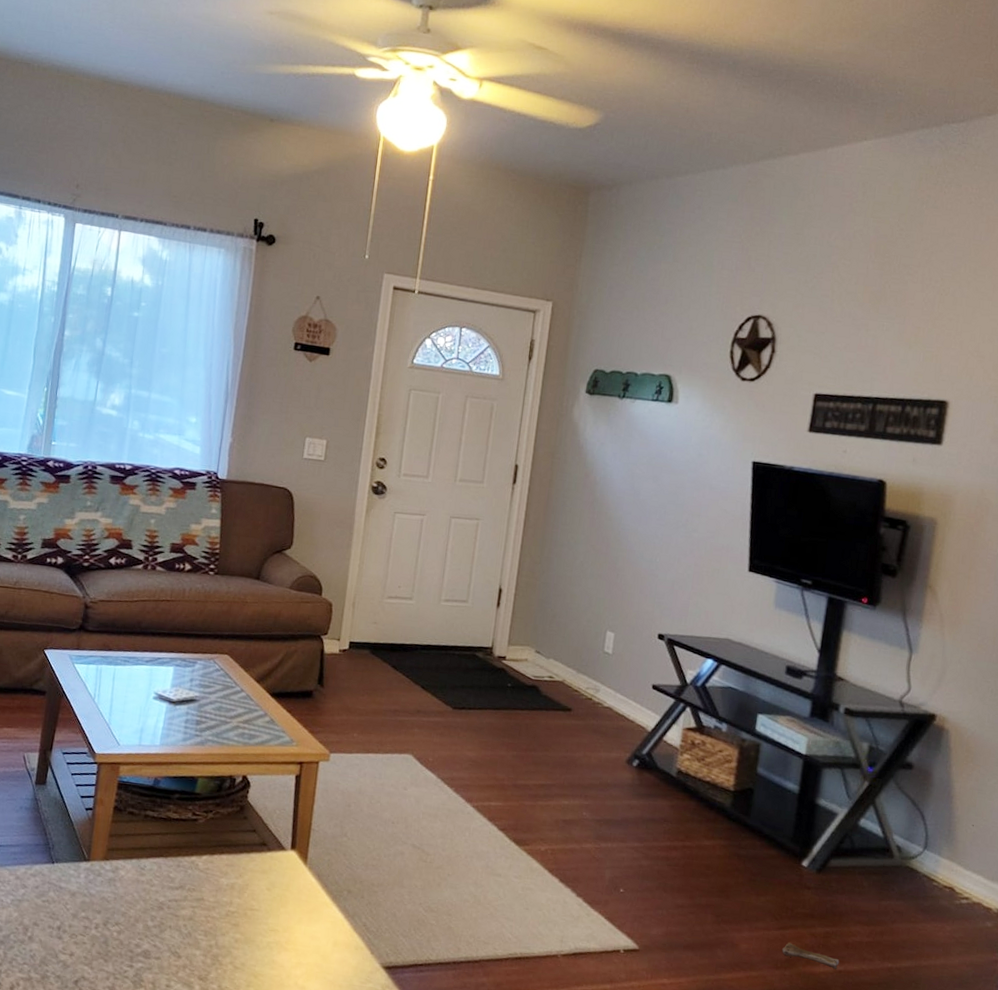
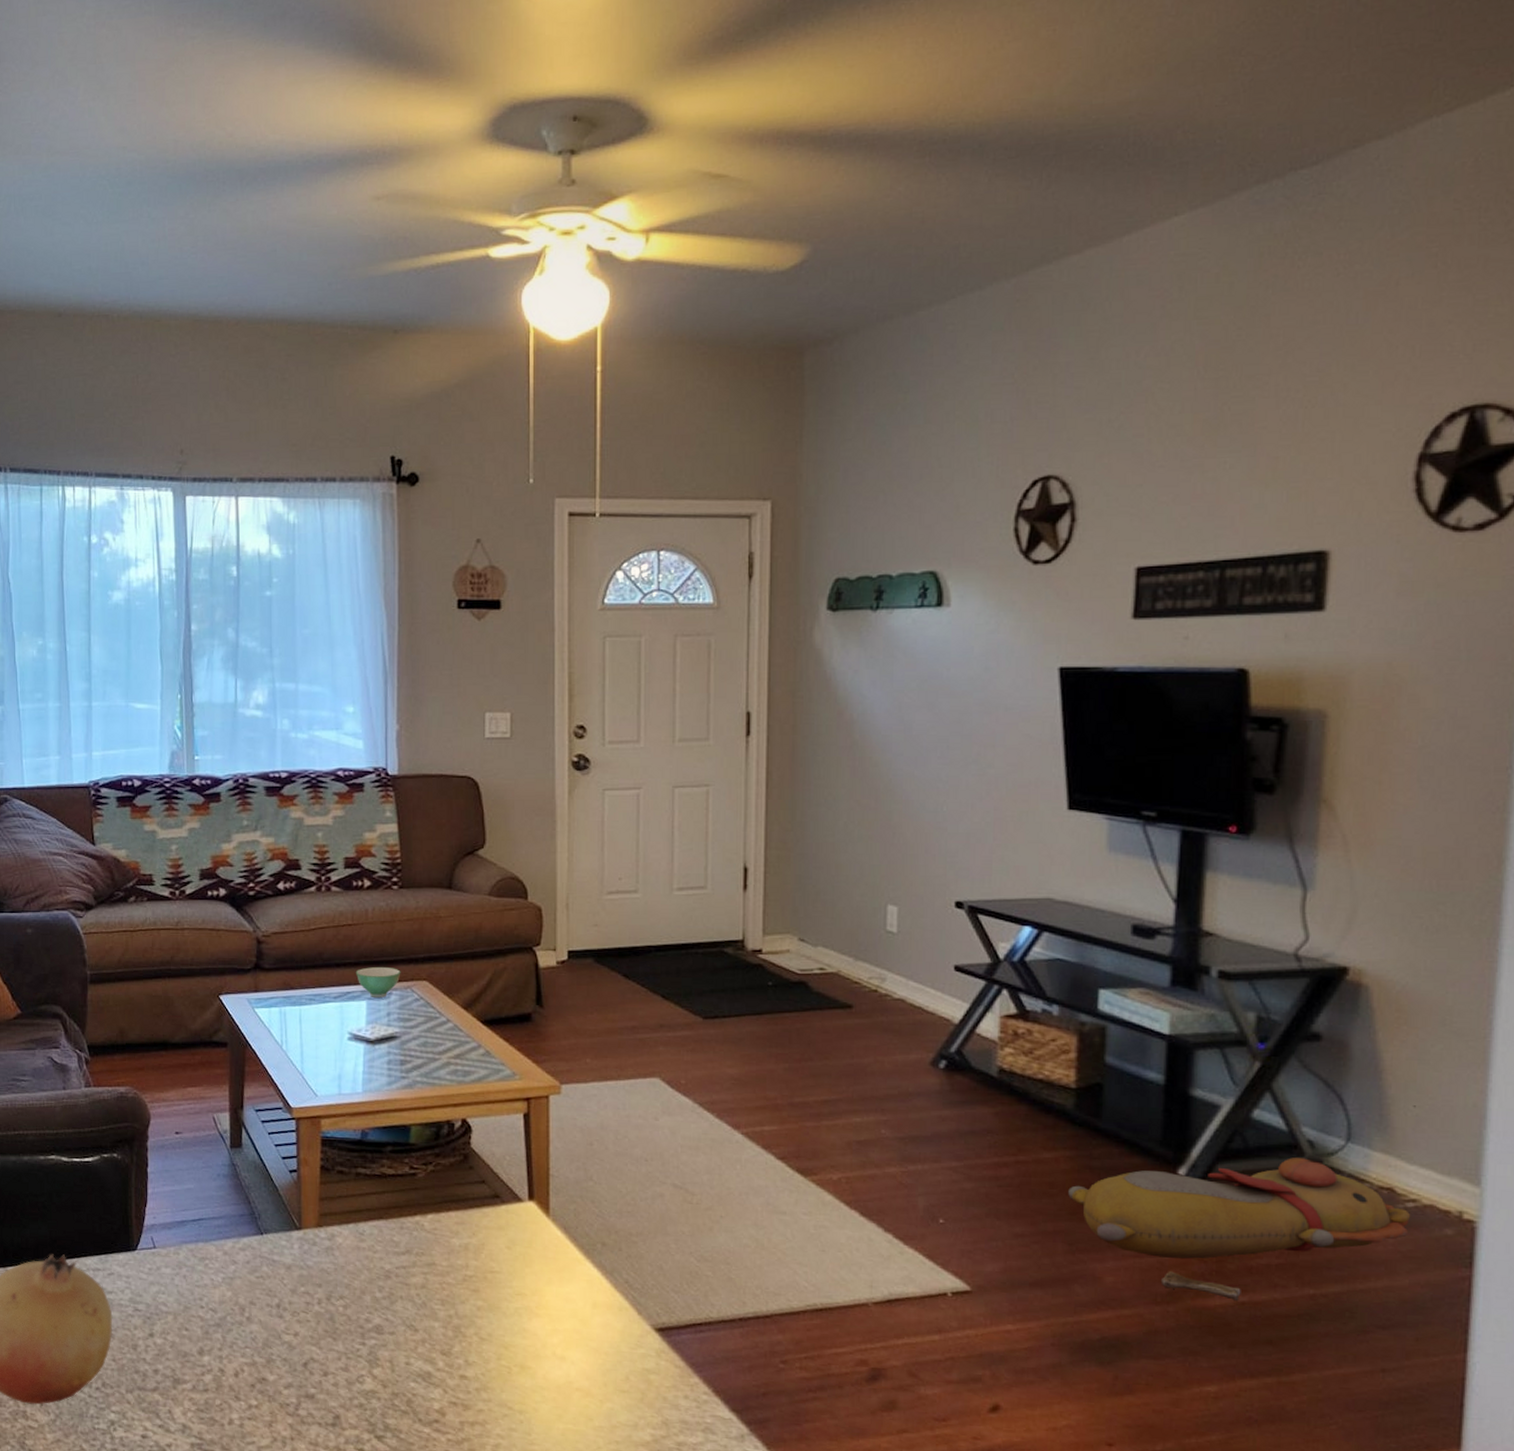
bowl: none [167,638,207,666] -> present [355,966,401,998]
dog bed: none [720,857,964,935] -> present [1068,1154,1411,1259]

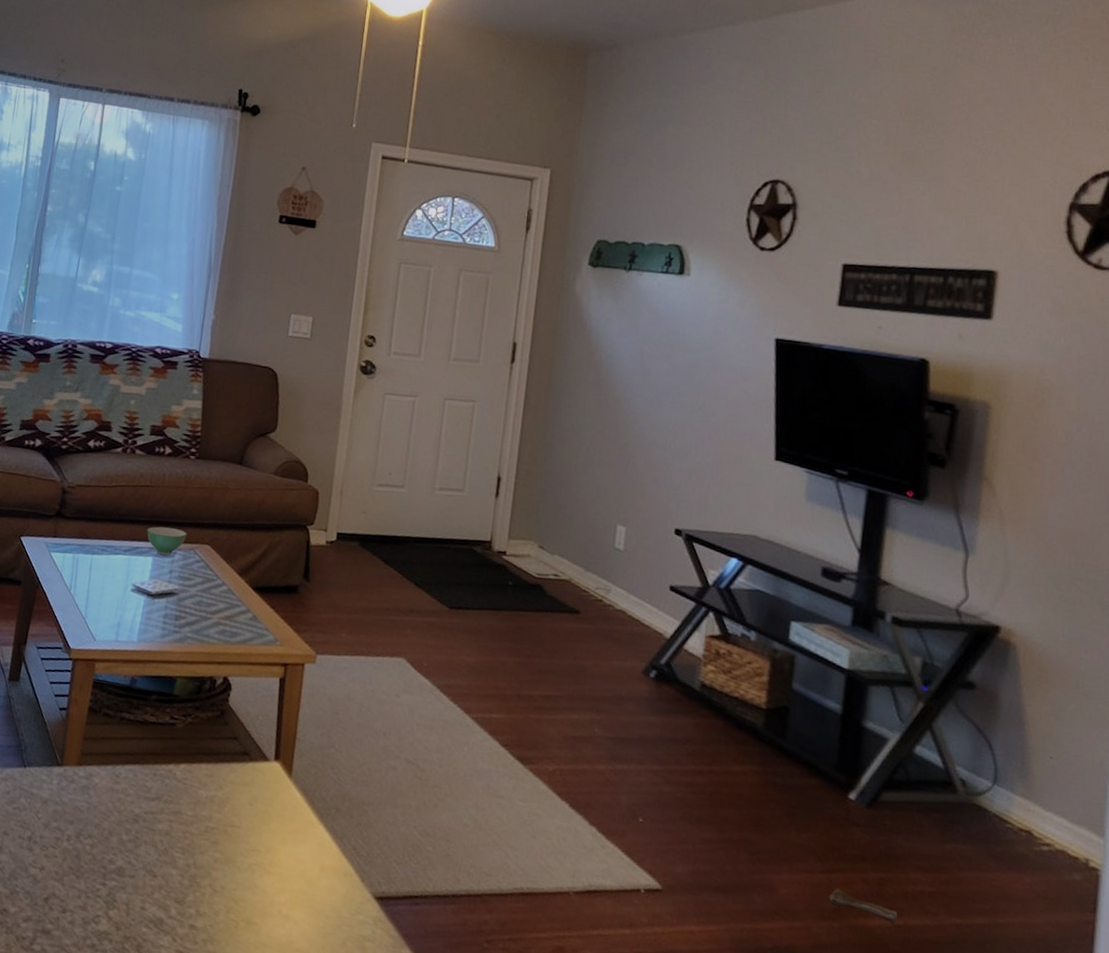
dog bed: present [1068,1154,1411,1259] -> none [753,791,1046,883]

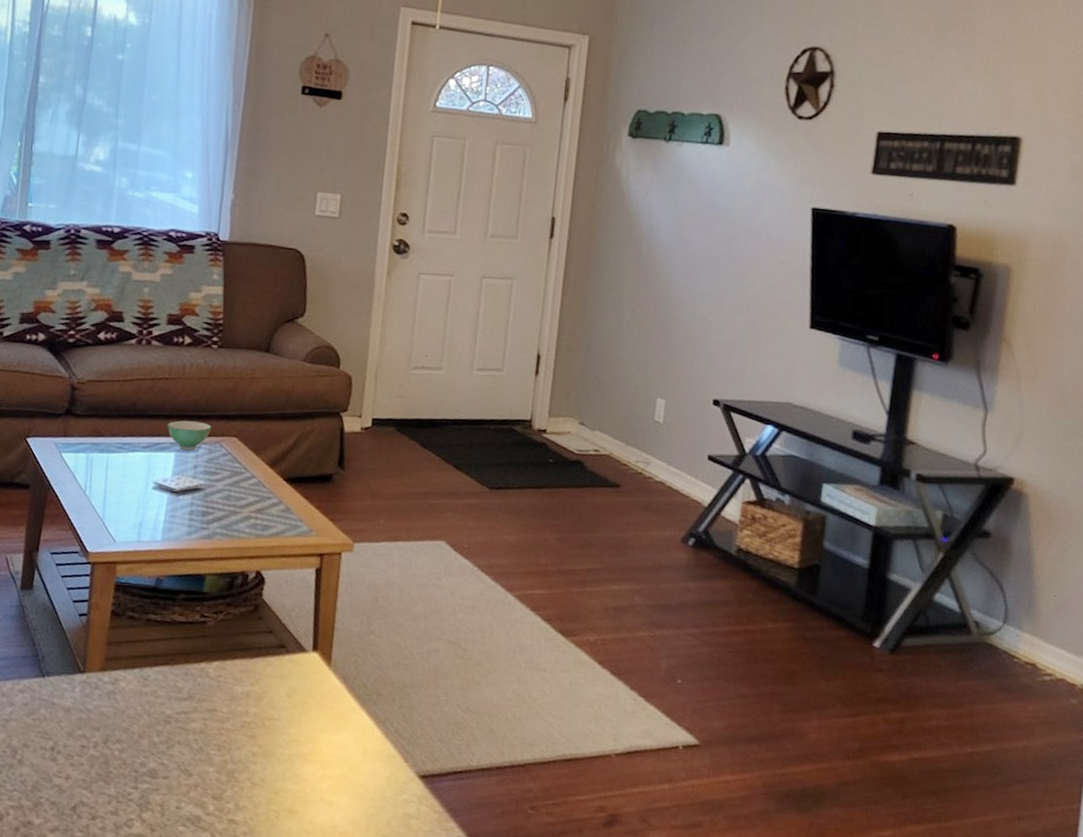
dog toy: present [828,889,898,923] -> none [853,730,916,757]

